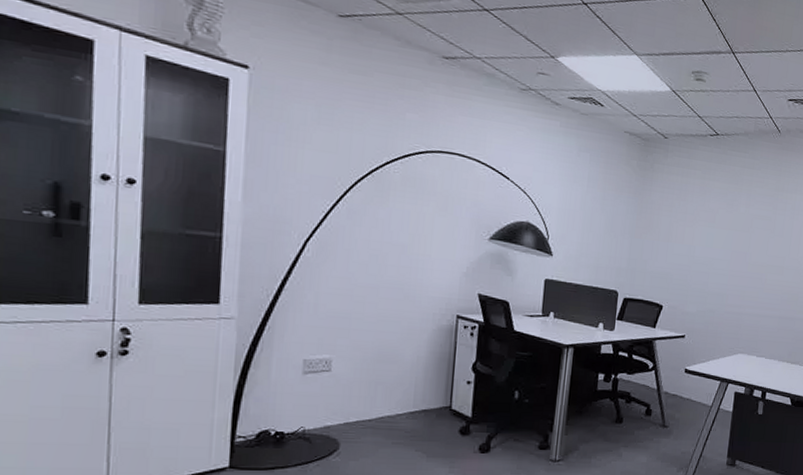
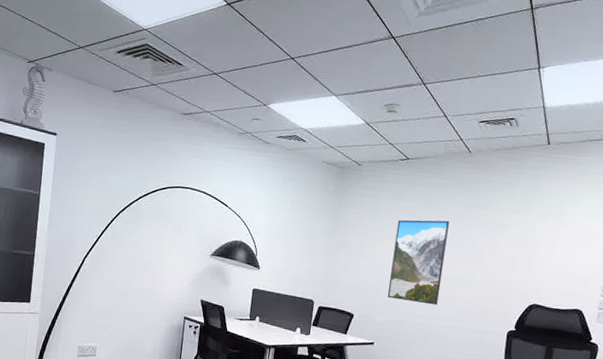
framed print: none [698,201,761,293] -> present [387,220,450,305]

